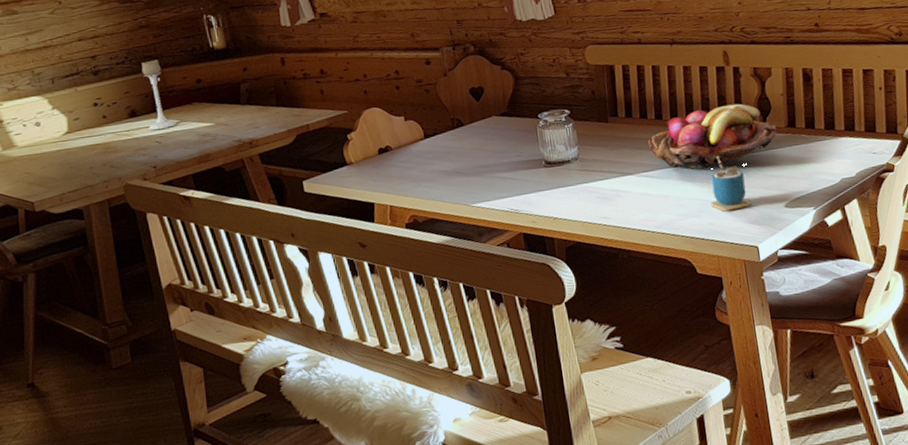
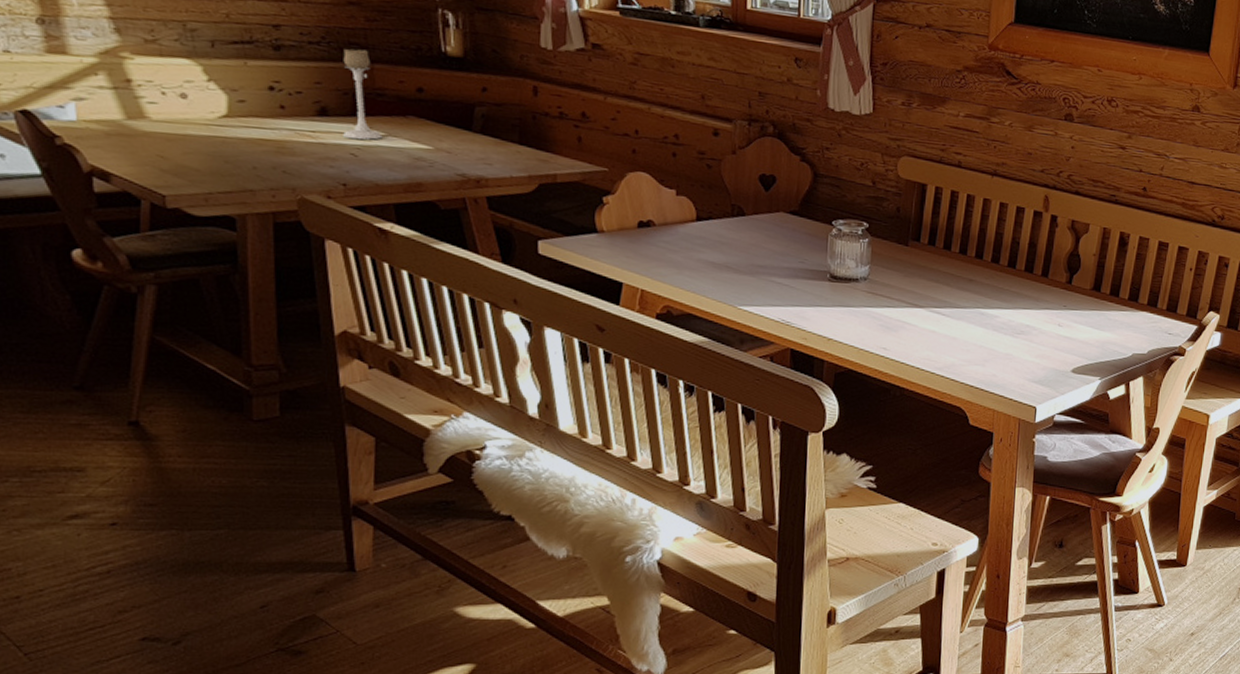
fruit basket: present [648,103,777,170] -> none [946,253,1082,320]
cup: present [711,156,752,212] -> none [998,306,1040,366]

